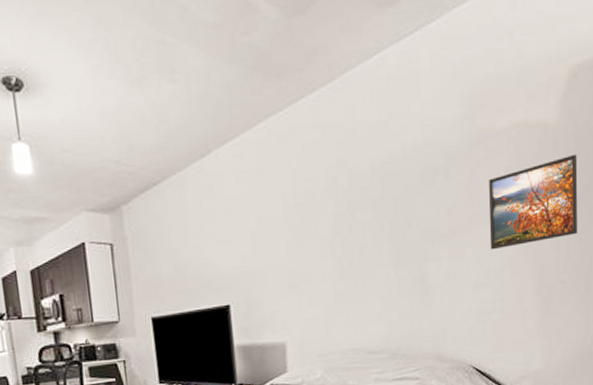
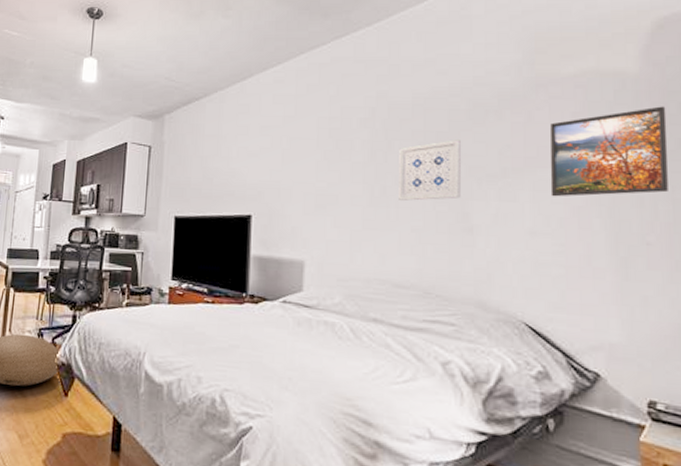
wall art: none [362,204,418,270] -> present [399,139,462,201]

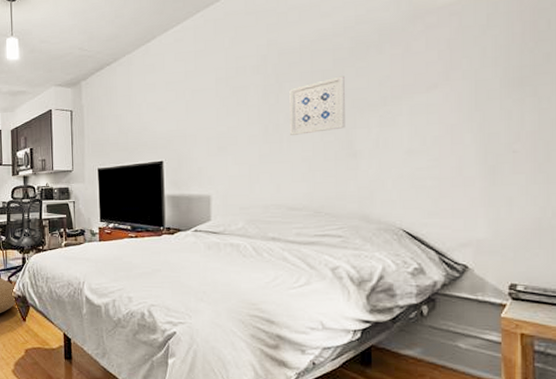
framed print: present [550,106,669,197] -> none [426,24,536,119]

